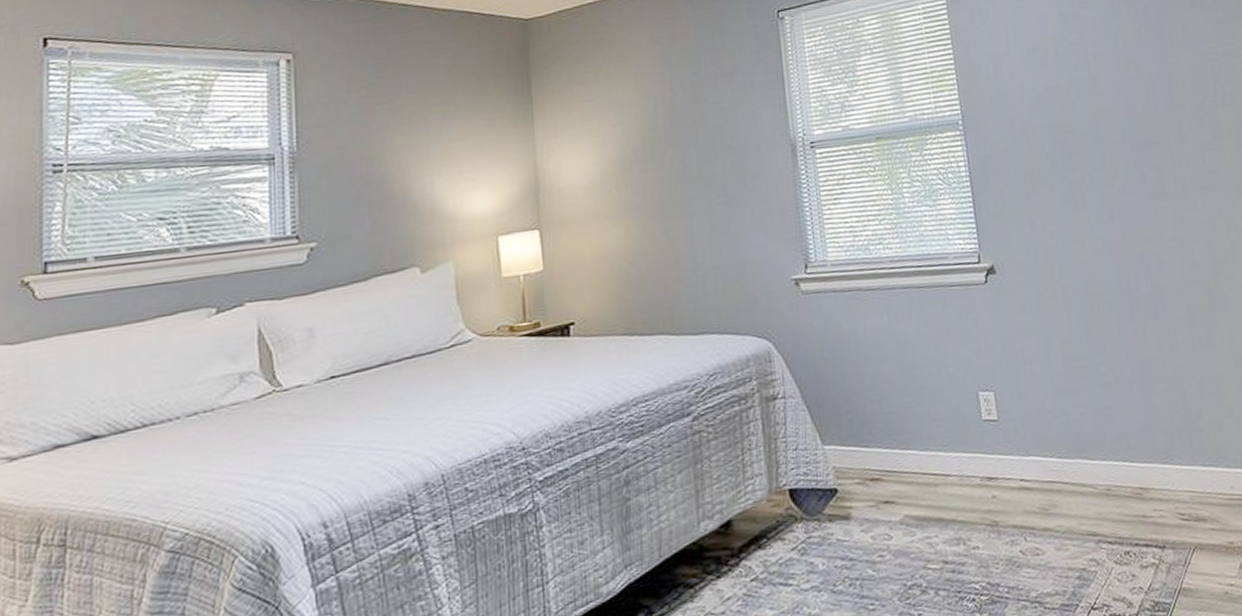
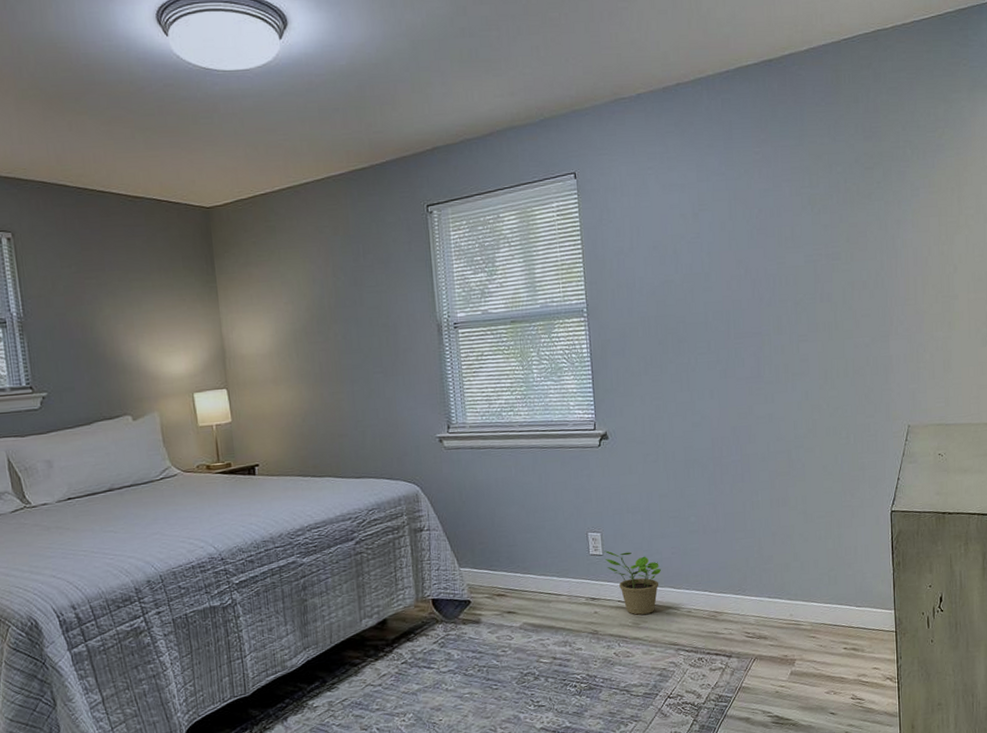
potted plant: none [999,414,1071,498] -> present [604,550,662,615]

